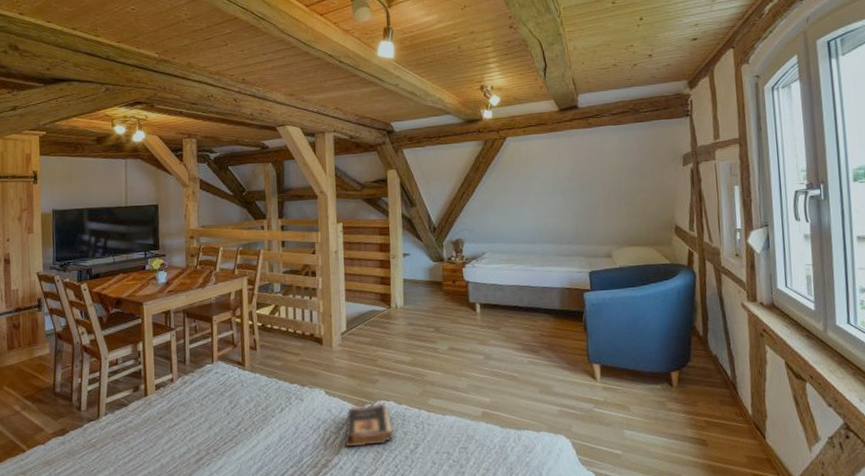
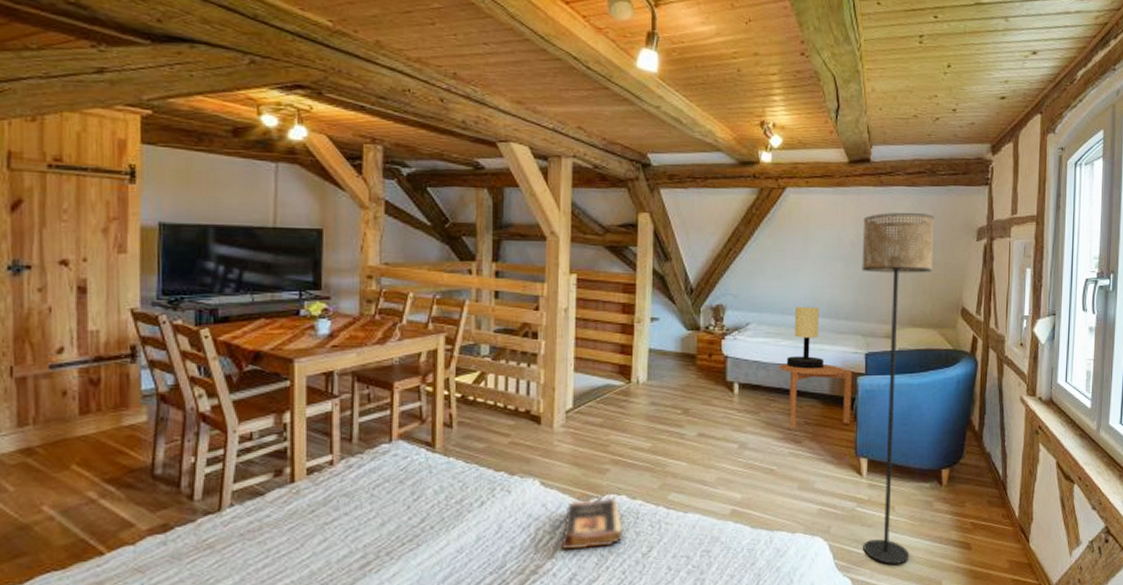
side table: none [514,283,582,341] -> present [779,363,852,429]
table lamp: none [519,235,552,289] -> present [786,307,824,369]
floor lamp: none [576,147,648,460] -> present [862,213,934,564]

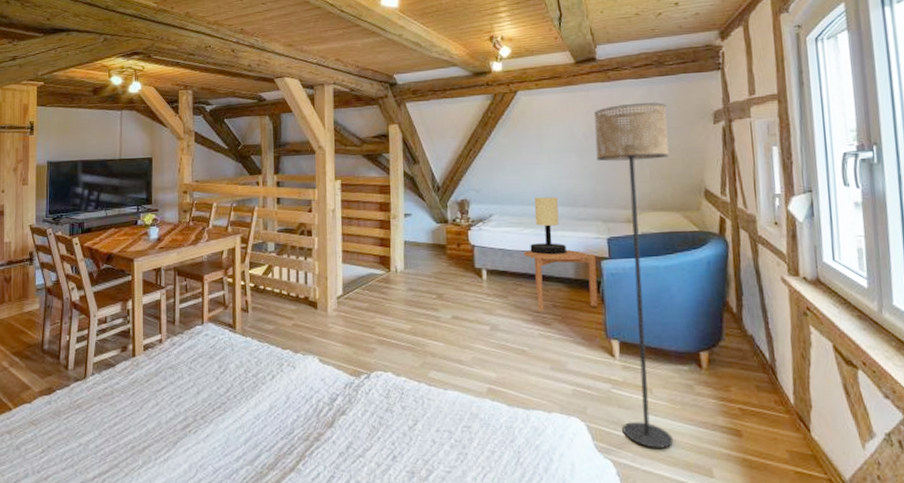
book: present [561,497,624,550] -> none [338,374,392,421]

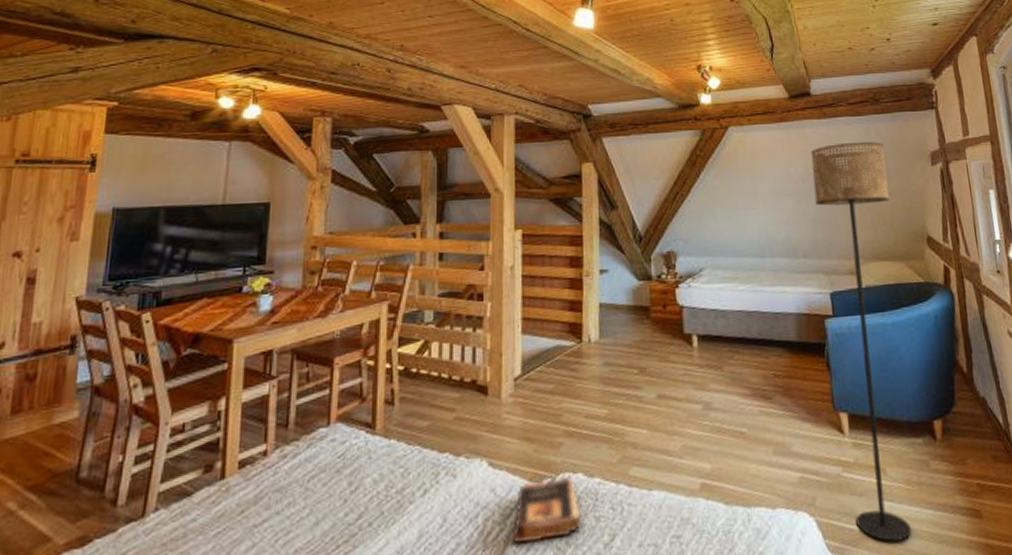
book: none [338,374,392,421] -> present [512,477,582,544]
side table: present [523,249,598,312] -> none [739,307,824,384]
table lamp: present [530,197,566,255] -> none [746,246,787,315]

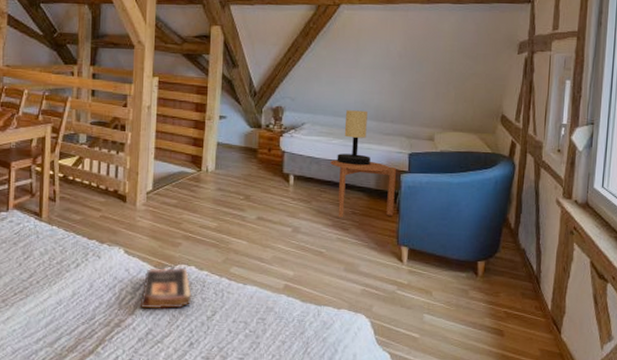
side table: none [739,307,824,384] -> present [330,159,396,218]
table lamp: none [746,246,787,315] -> present [337,110,370,166]
floor lamp: present [810,142,912,542] -> none [402,27,478,344]

